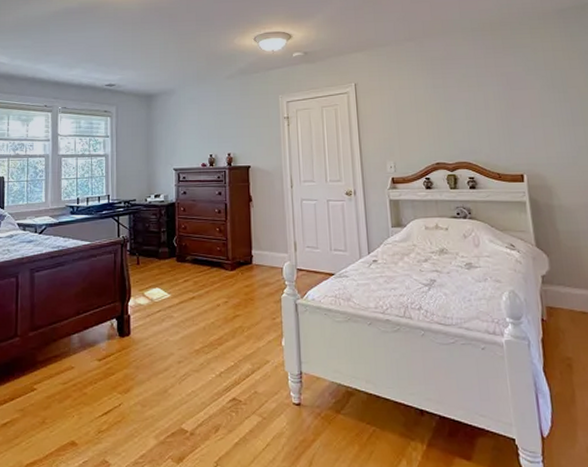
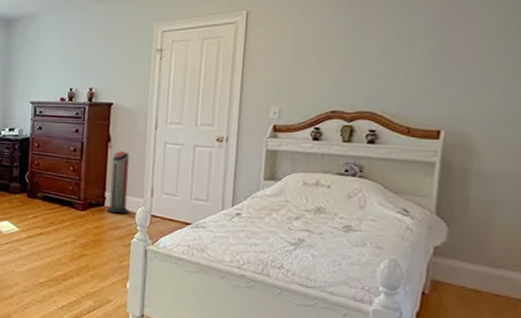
air purifier: none [255,210,276,271] -> present [106,151,129,214]

